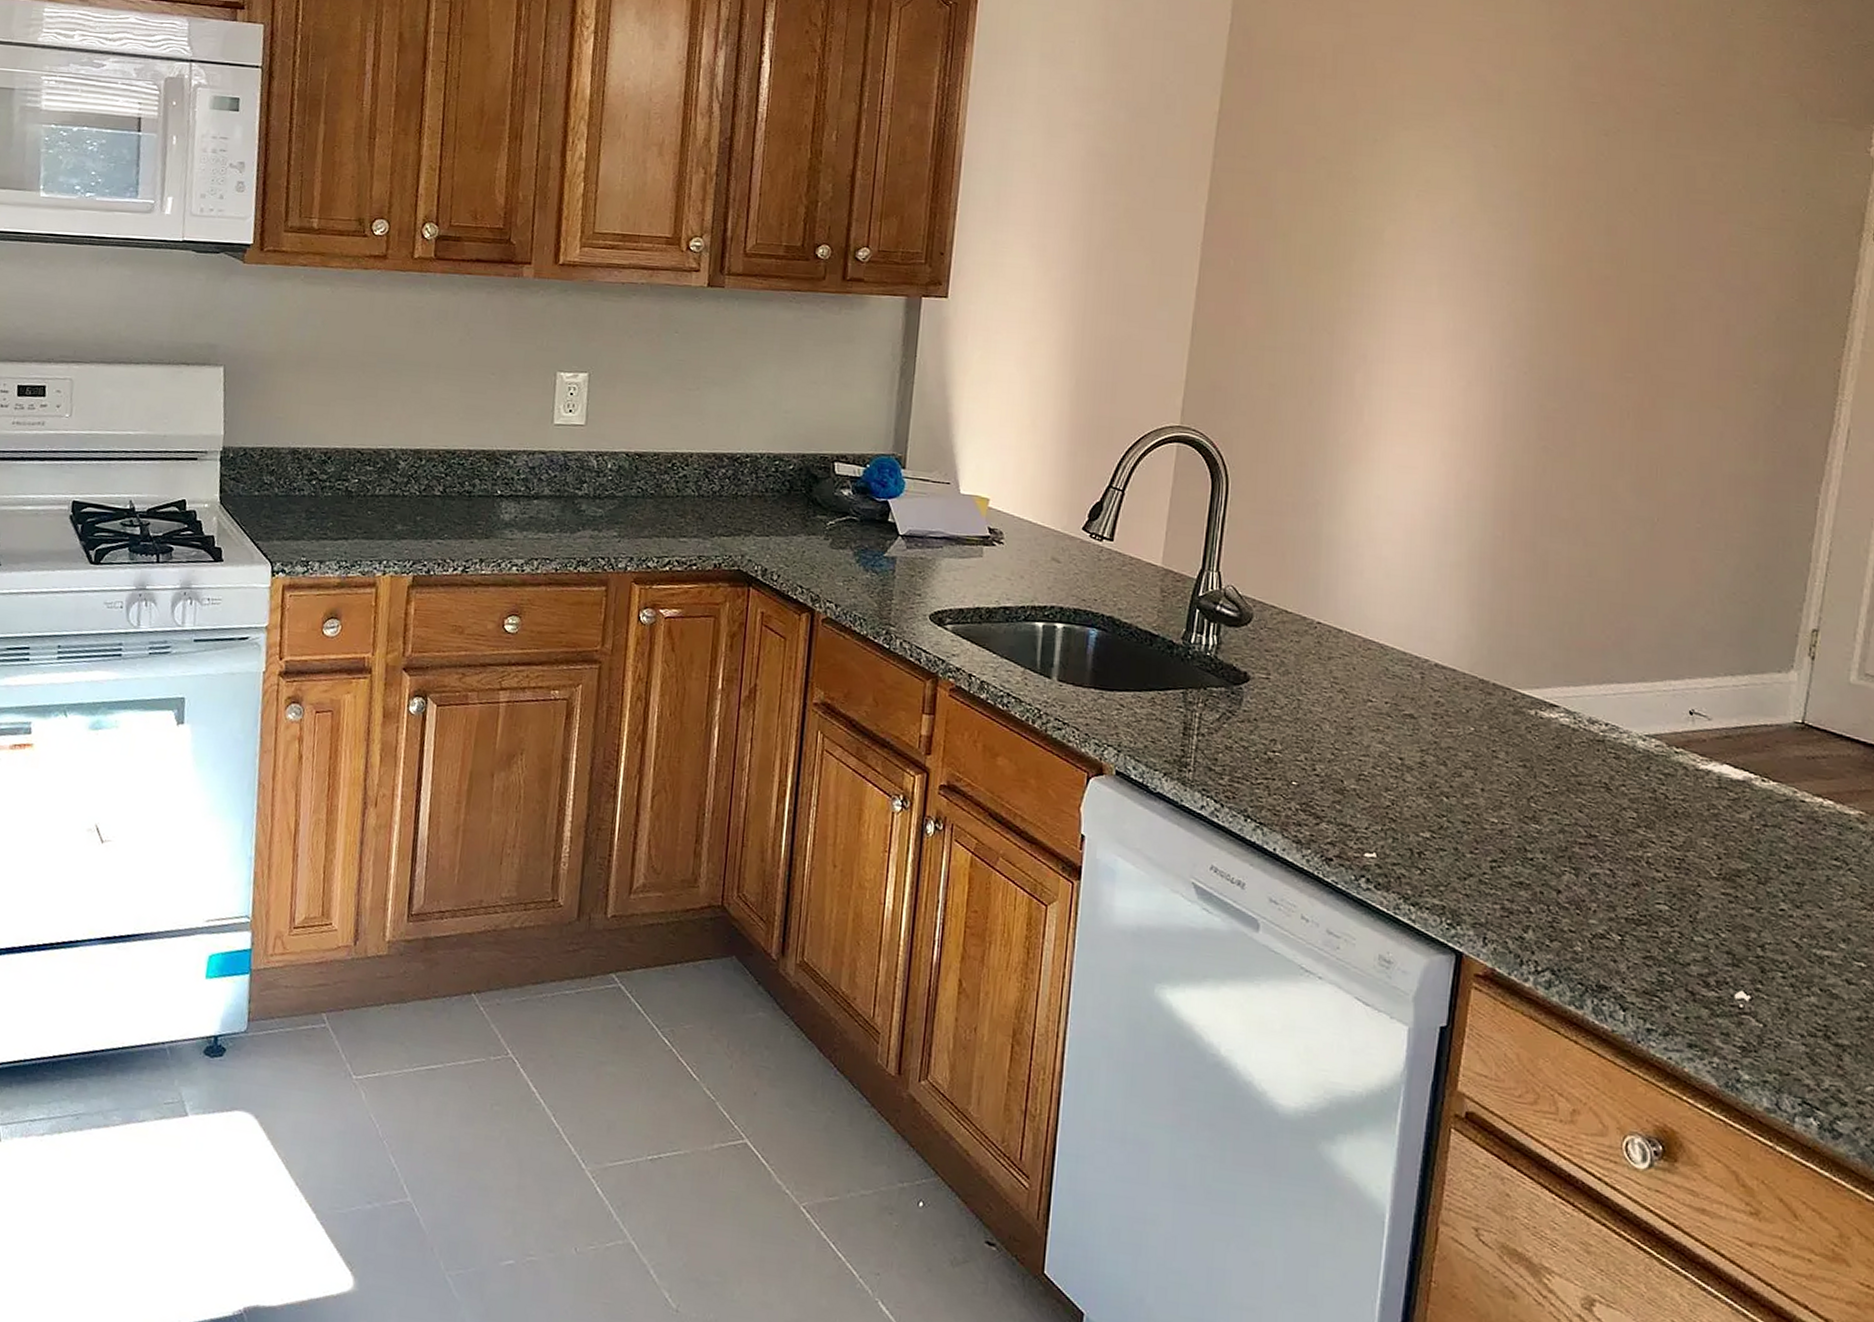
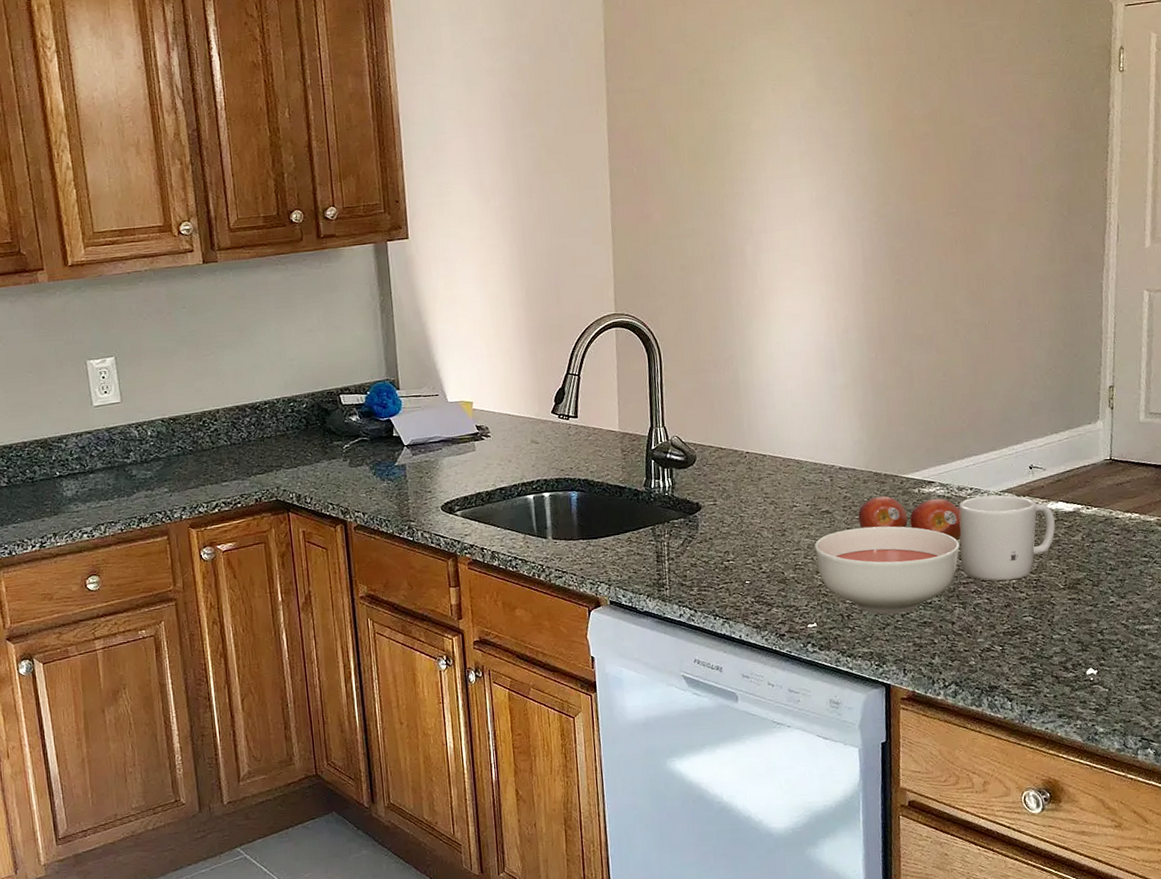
bowl: none [1388,743,1581,865] -> present [815,526,960,615]
fruit: none [1451,709,1516,757] -> present [858,495,908,528]
fruit: none [1518,726,1587,787] -> present [910,498,961,541]
mug: none [1580,735,1715,854] -> present [958,495,1056,581]

